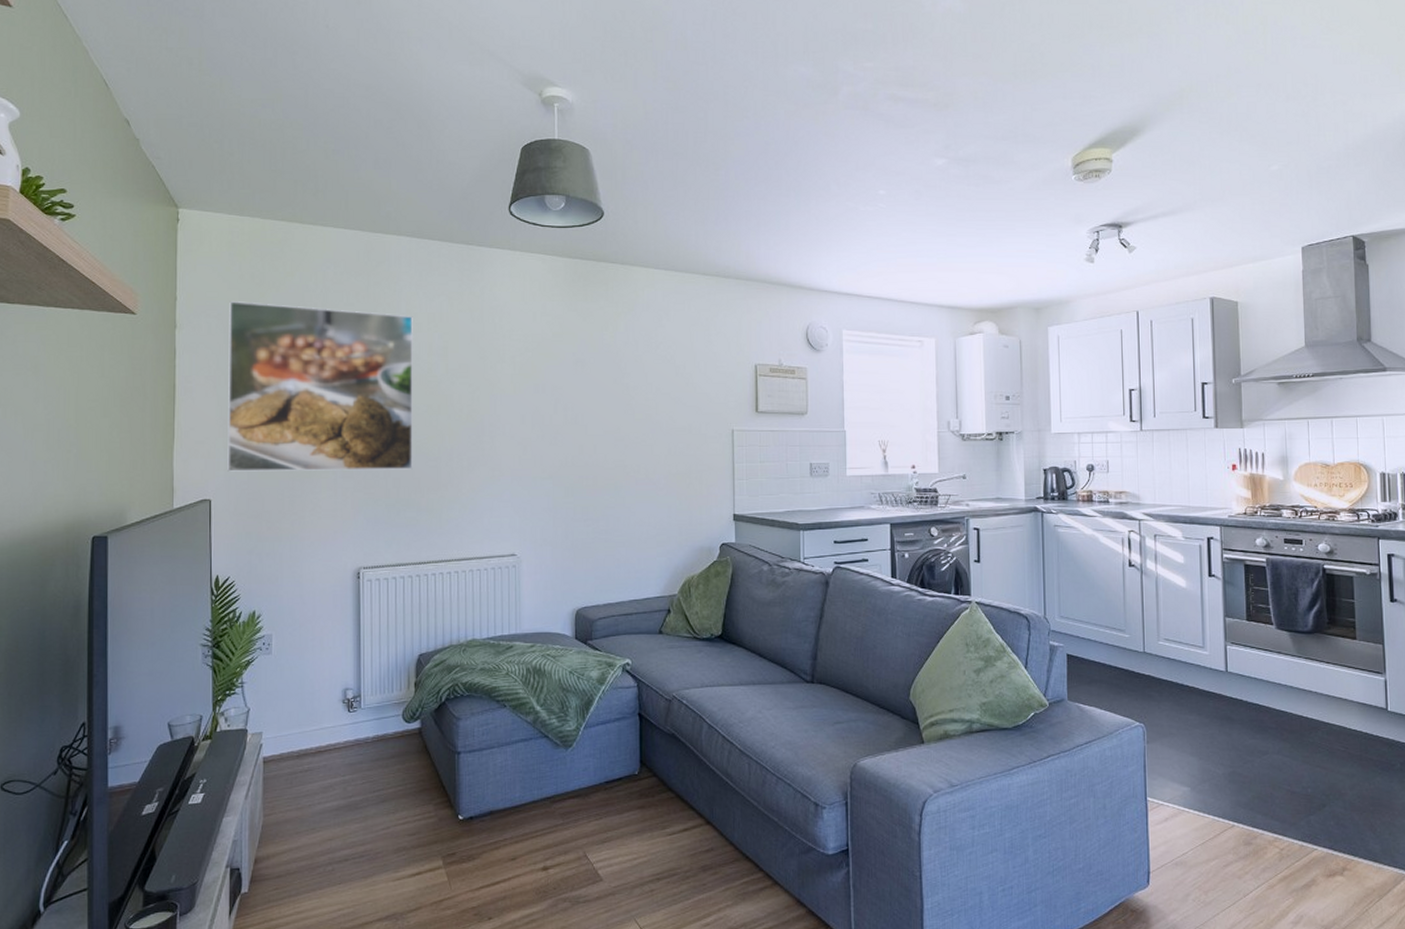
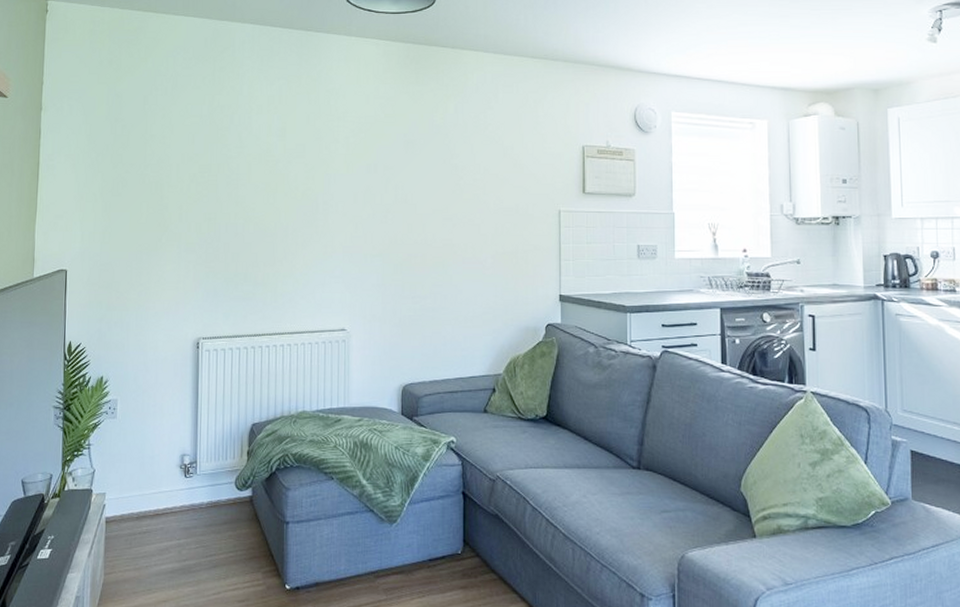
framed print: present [227,301,413,472] -> none [82,85,254,245]

